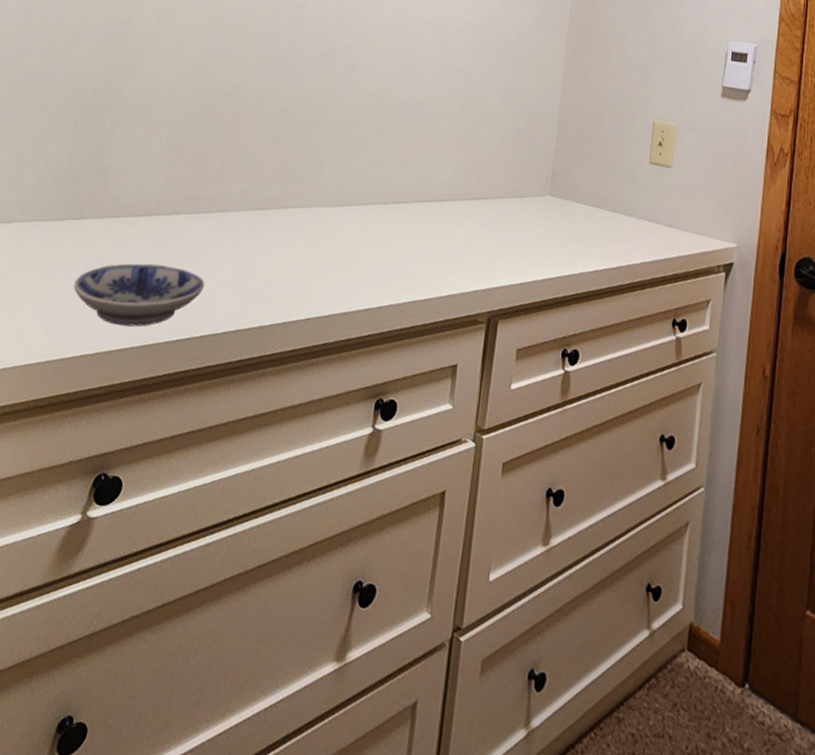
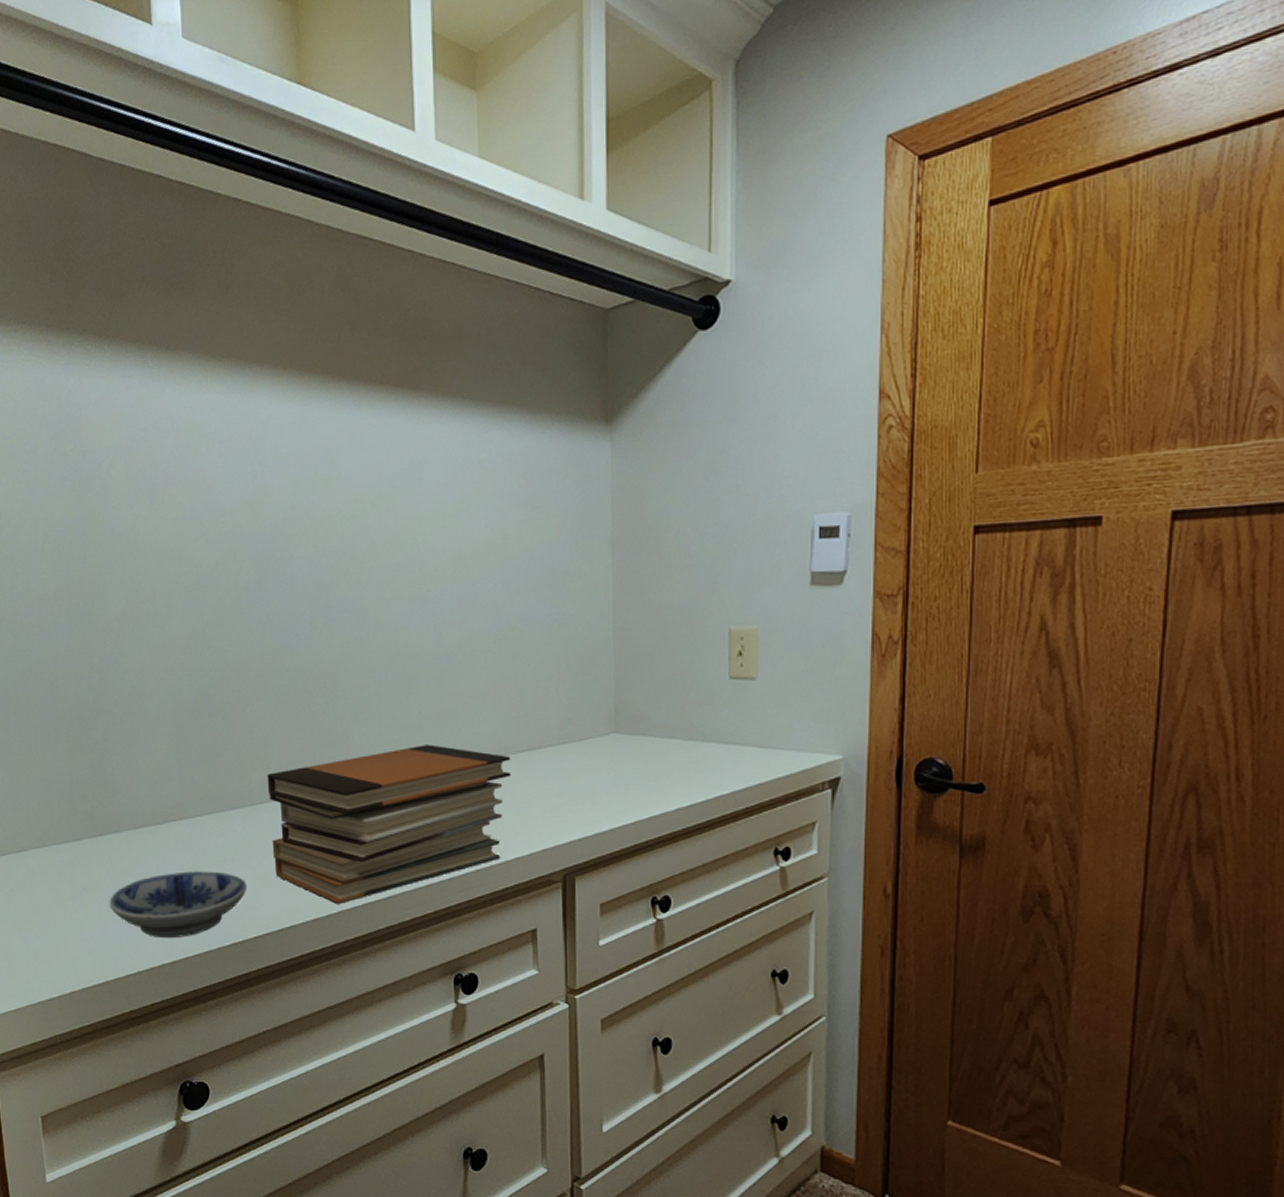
book stack: none [232,180,459,315] -> present [267,744,511,904]

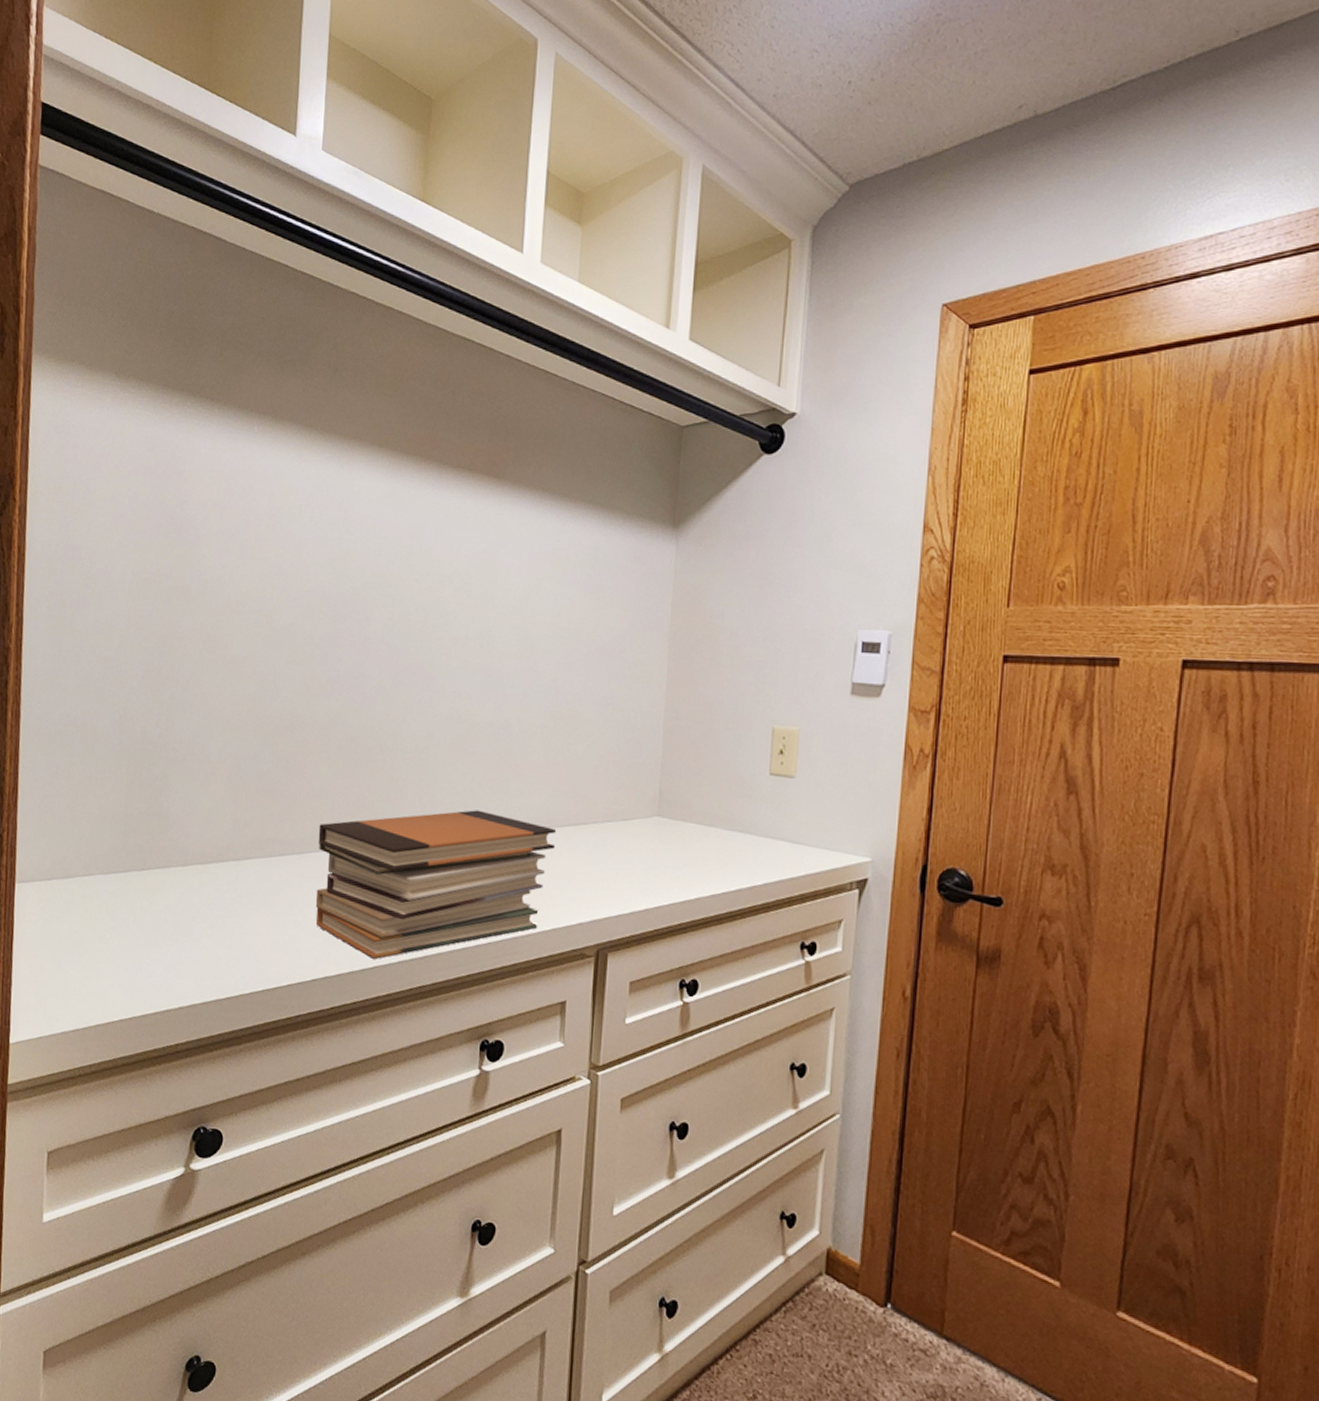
bowl: present [109,871,248,939] -> none [147,912,287,979]

